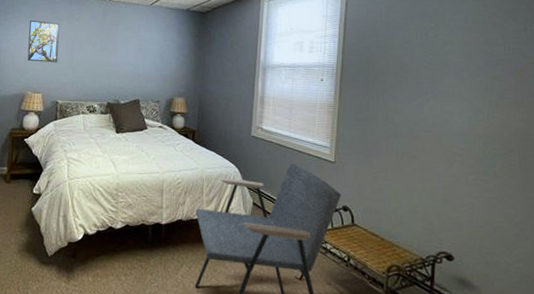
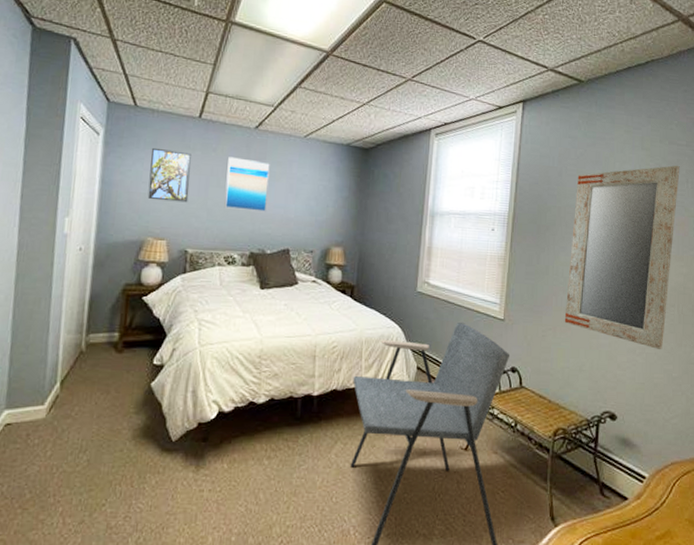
wall art: none [86,24,122,69] -> present [224,157,270,212]
home mirror: none [395,14,517,194] -> present [564,165,680,349]

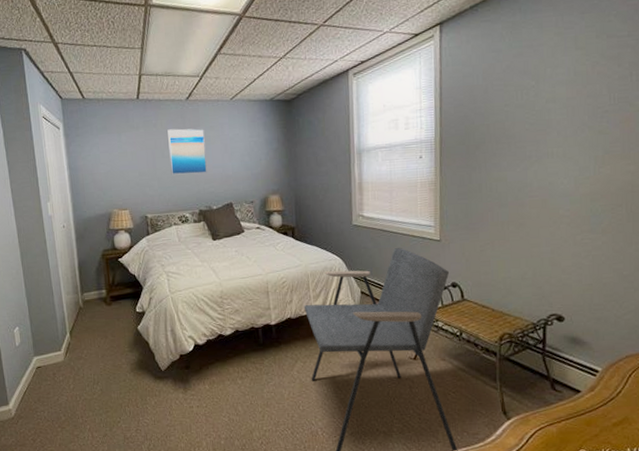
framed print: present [147,147,191,203] -> none [103,132,141,177]
home mirror: present [564,165,680,349] -> none [502,60,622,250]

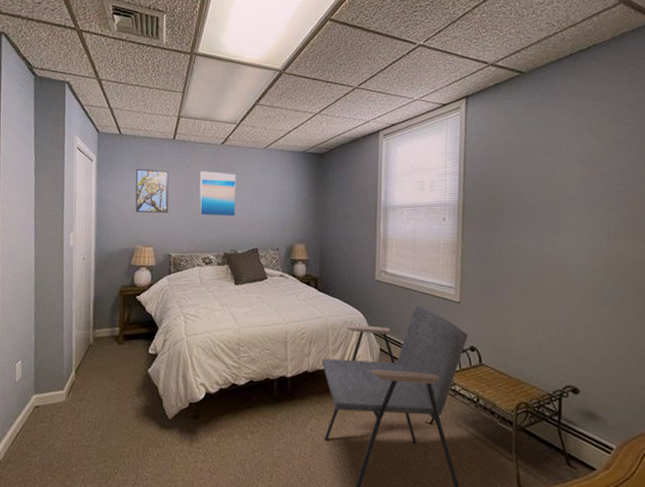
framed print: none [103,132,141,177] -> present [135,168,169,214]

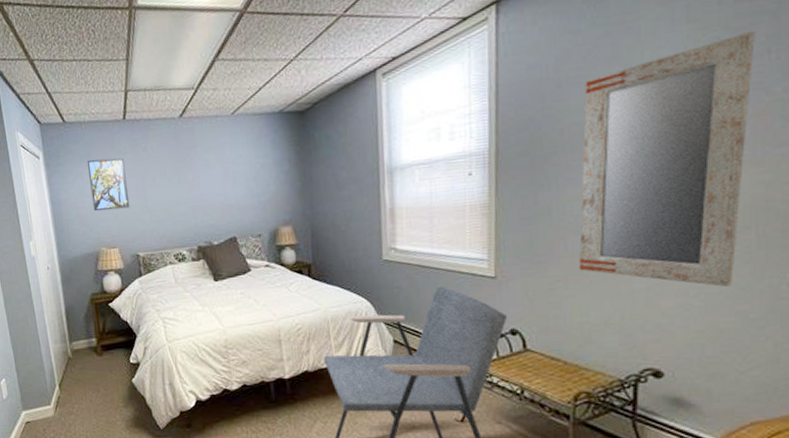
wall art: present [199,171,236,217] -> none [159,151,206,207]
home mirror: none [520,145,631,324] -> present [578,32,755,287]

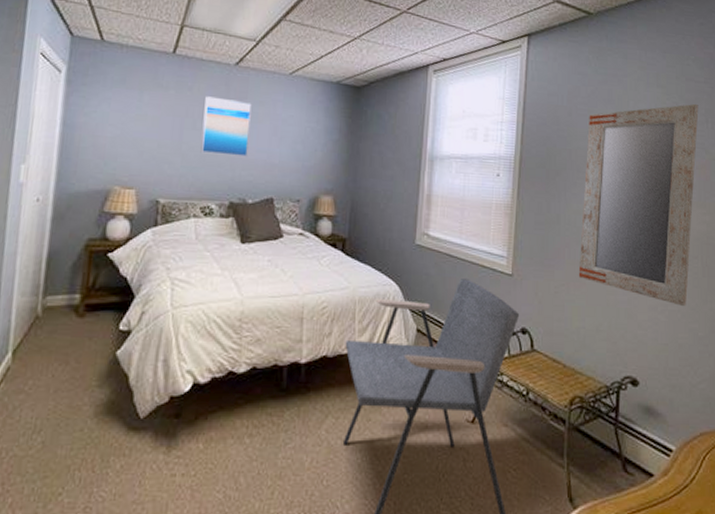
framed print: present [86,158,130,211] -> none [114,86,164,147]
wall art: none [159,151,206,207] -> present [200,96,252,157]

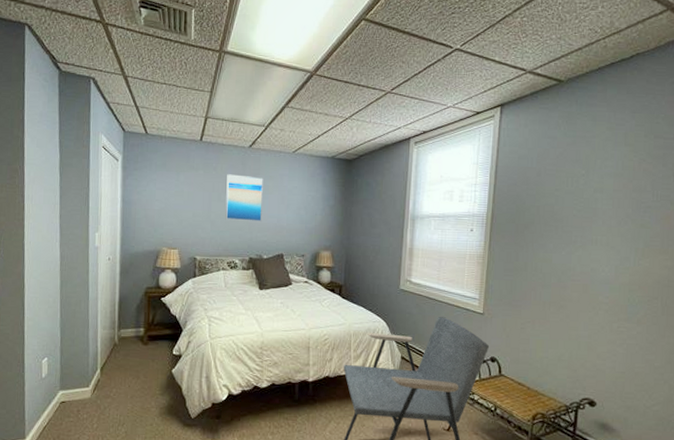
home mirror: present [578,104,699,306] -> none [543,160,666,340]

